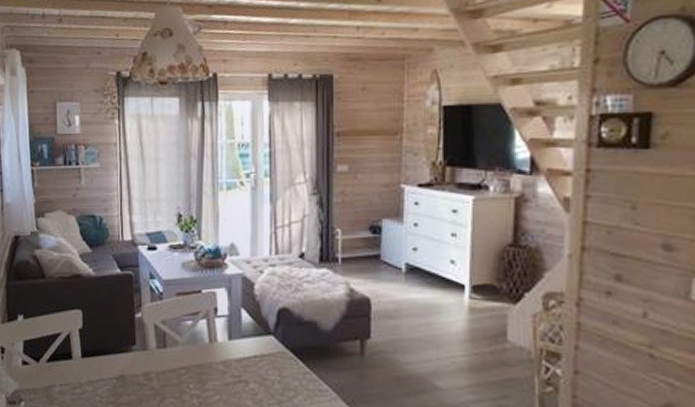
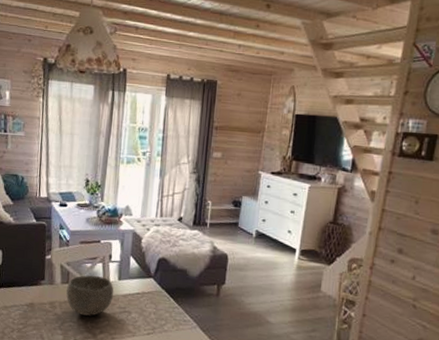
bowl: none [164,335,224,389] -> present [66,275,114,316]

